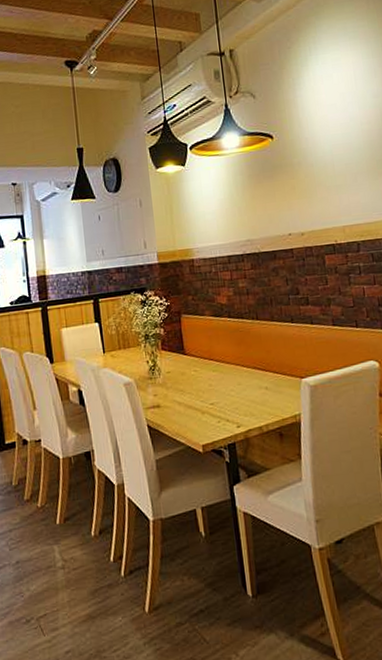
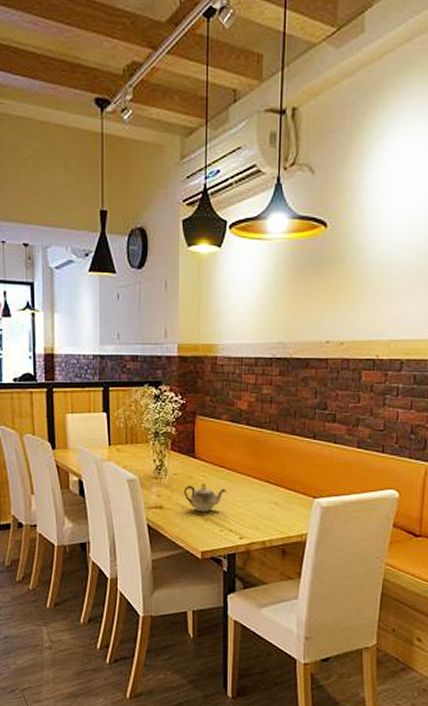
teapot: none [178,378,219,406] -> present [184,484,227,513]

